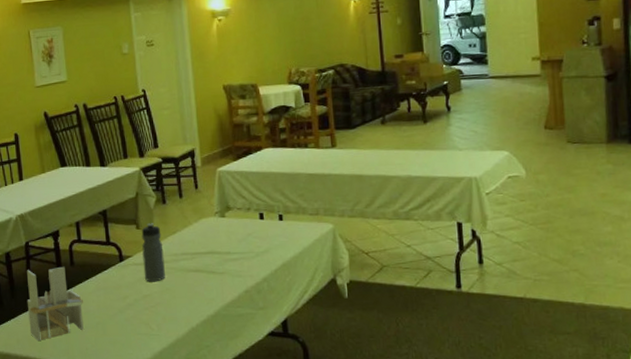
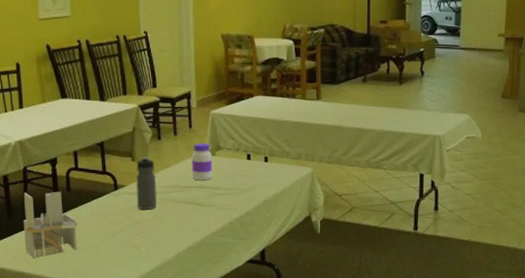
jar: none [199,204,224,245] -> present [192,143,213,180]

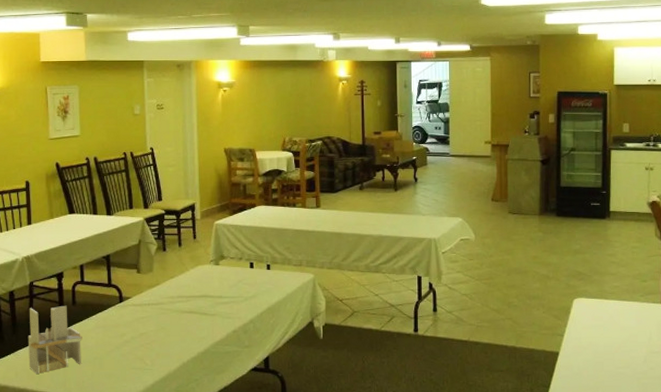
water bottle: present [136,157,157,210] -> none [141,268,161,322]
jar: present [192,143,213,180] -> none [196,253,217,289]

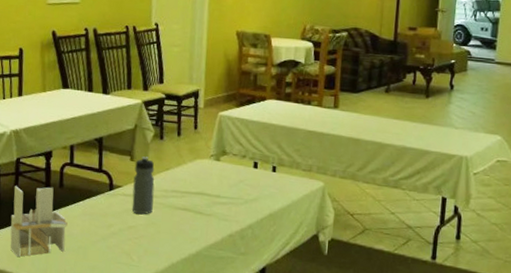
water bottle: none [141,268,161,322] -> present [132,156,155,215]

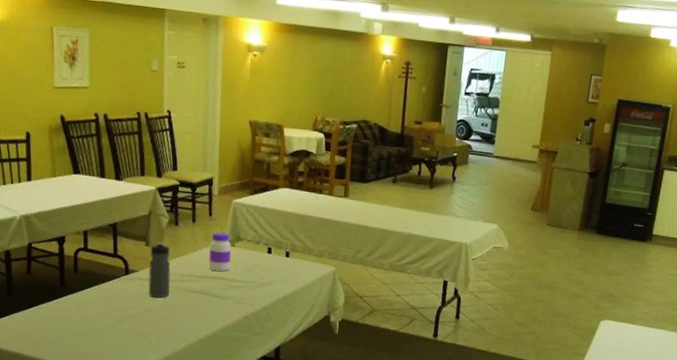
utensil holder: present [10,186,68,257] -> none [24,270,84,340]
jar: none [193,146,216,187] -> present [208,232,231,271]

